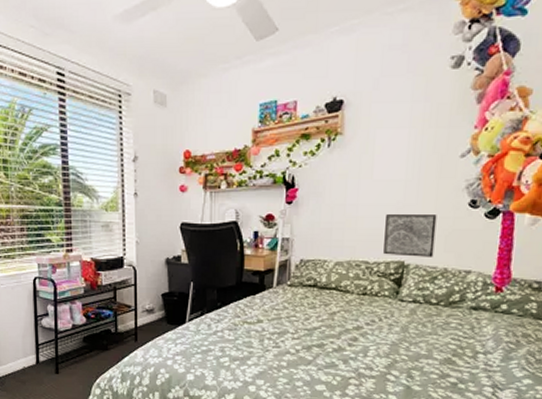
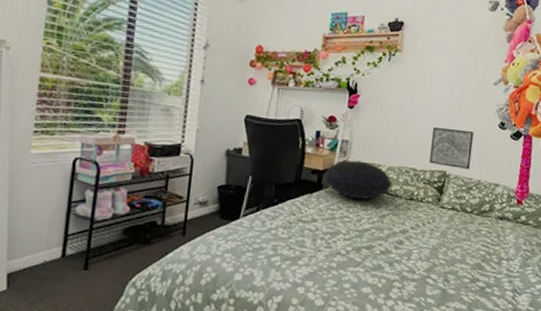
cushion: none [266,258,342,297] -> present [324,160,393,199]

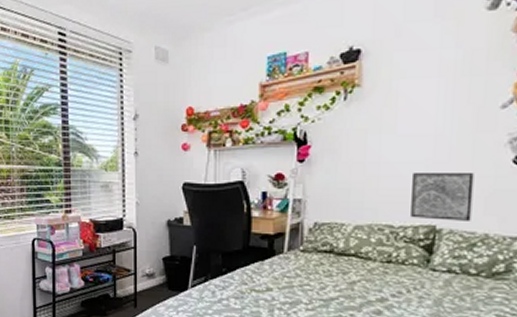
cushion: present [324,160,393,199] -> none [276,221,362,264]

